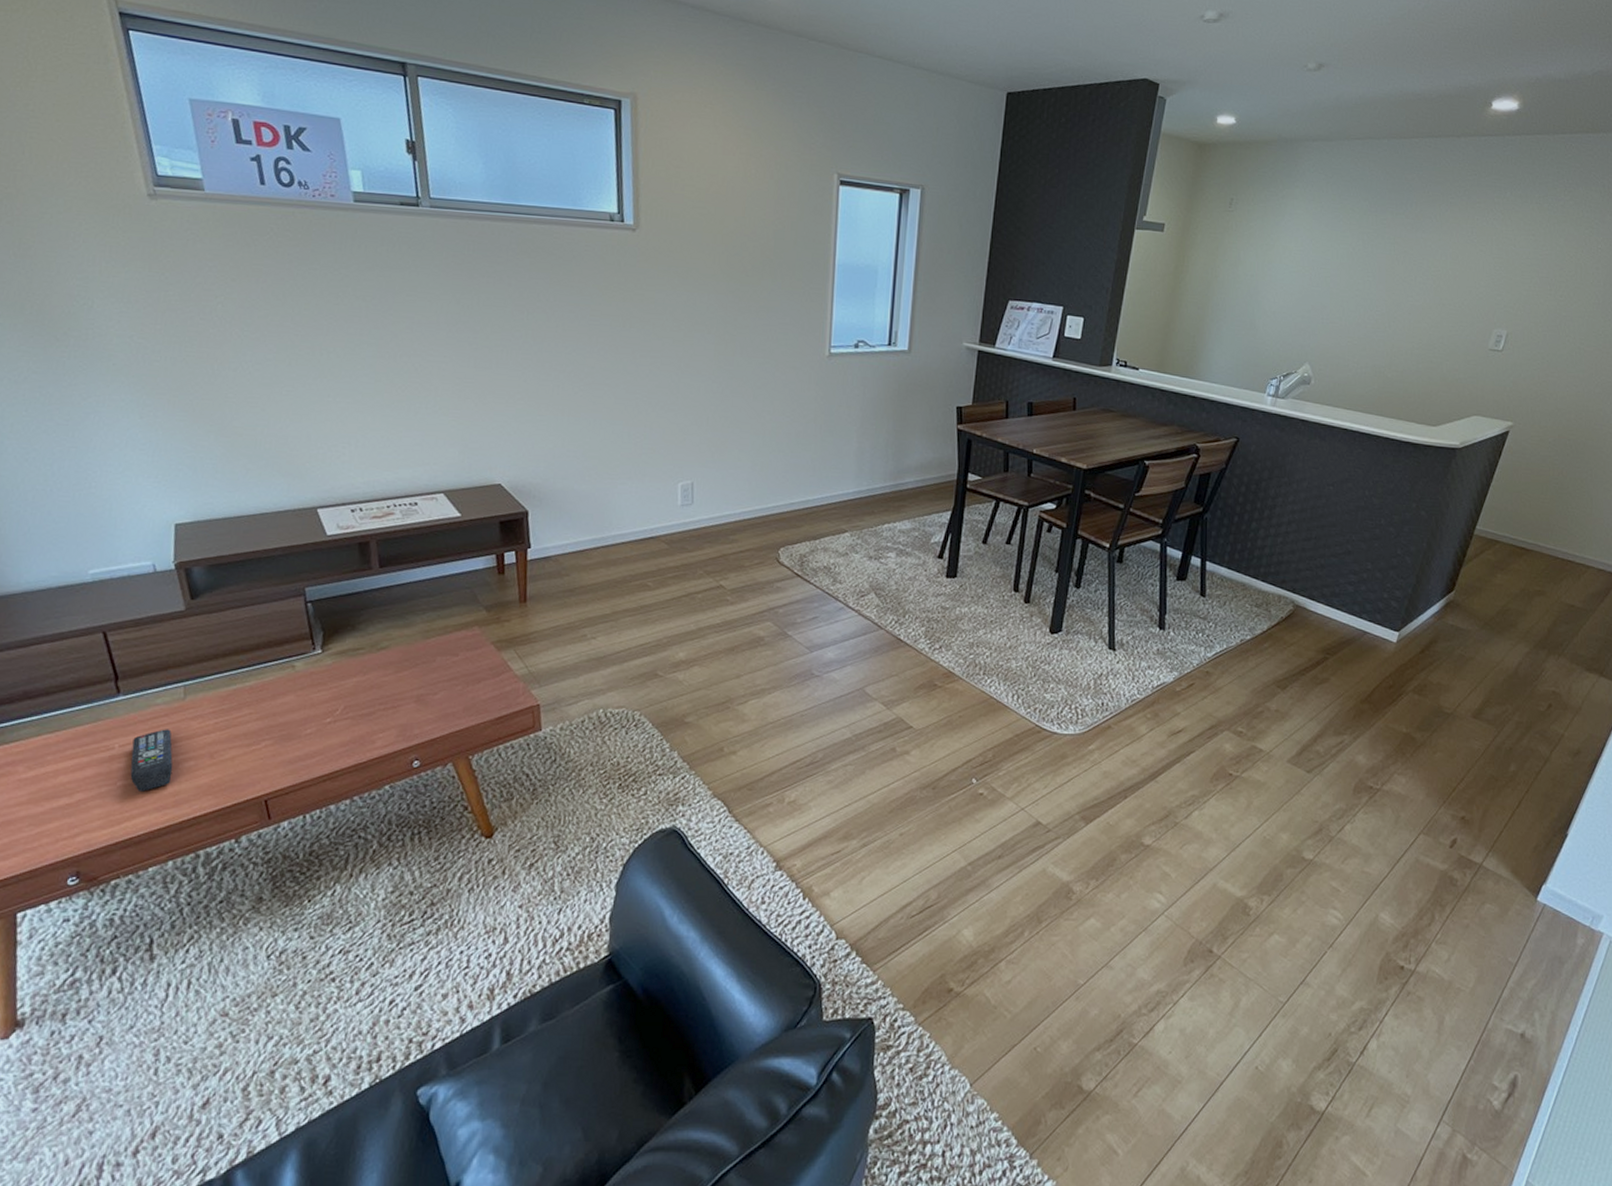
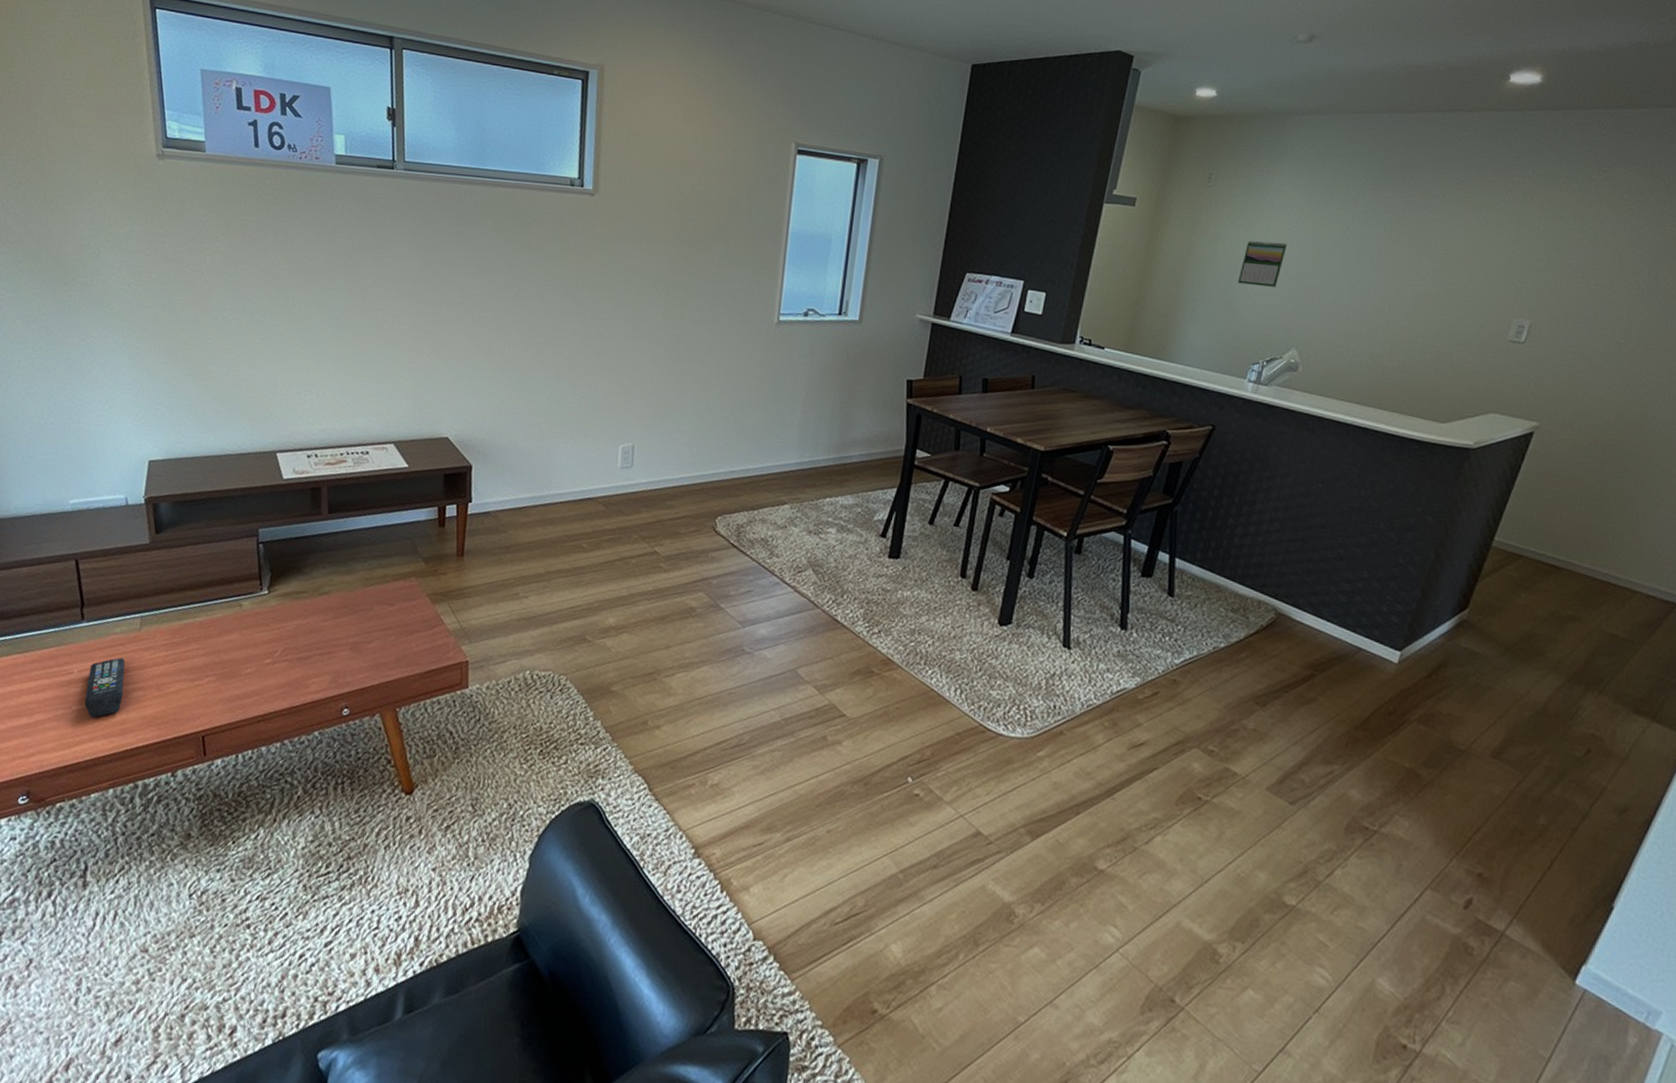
calendar: none [1257,262,1300,306] -> present [1238,240,1287,287]

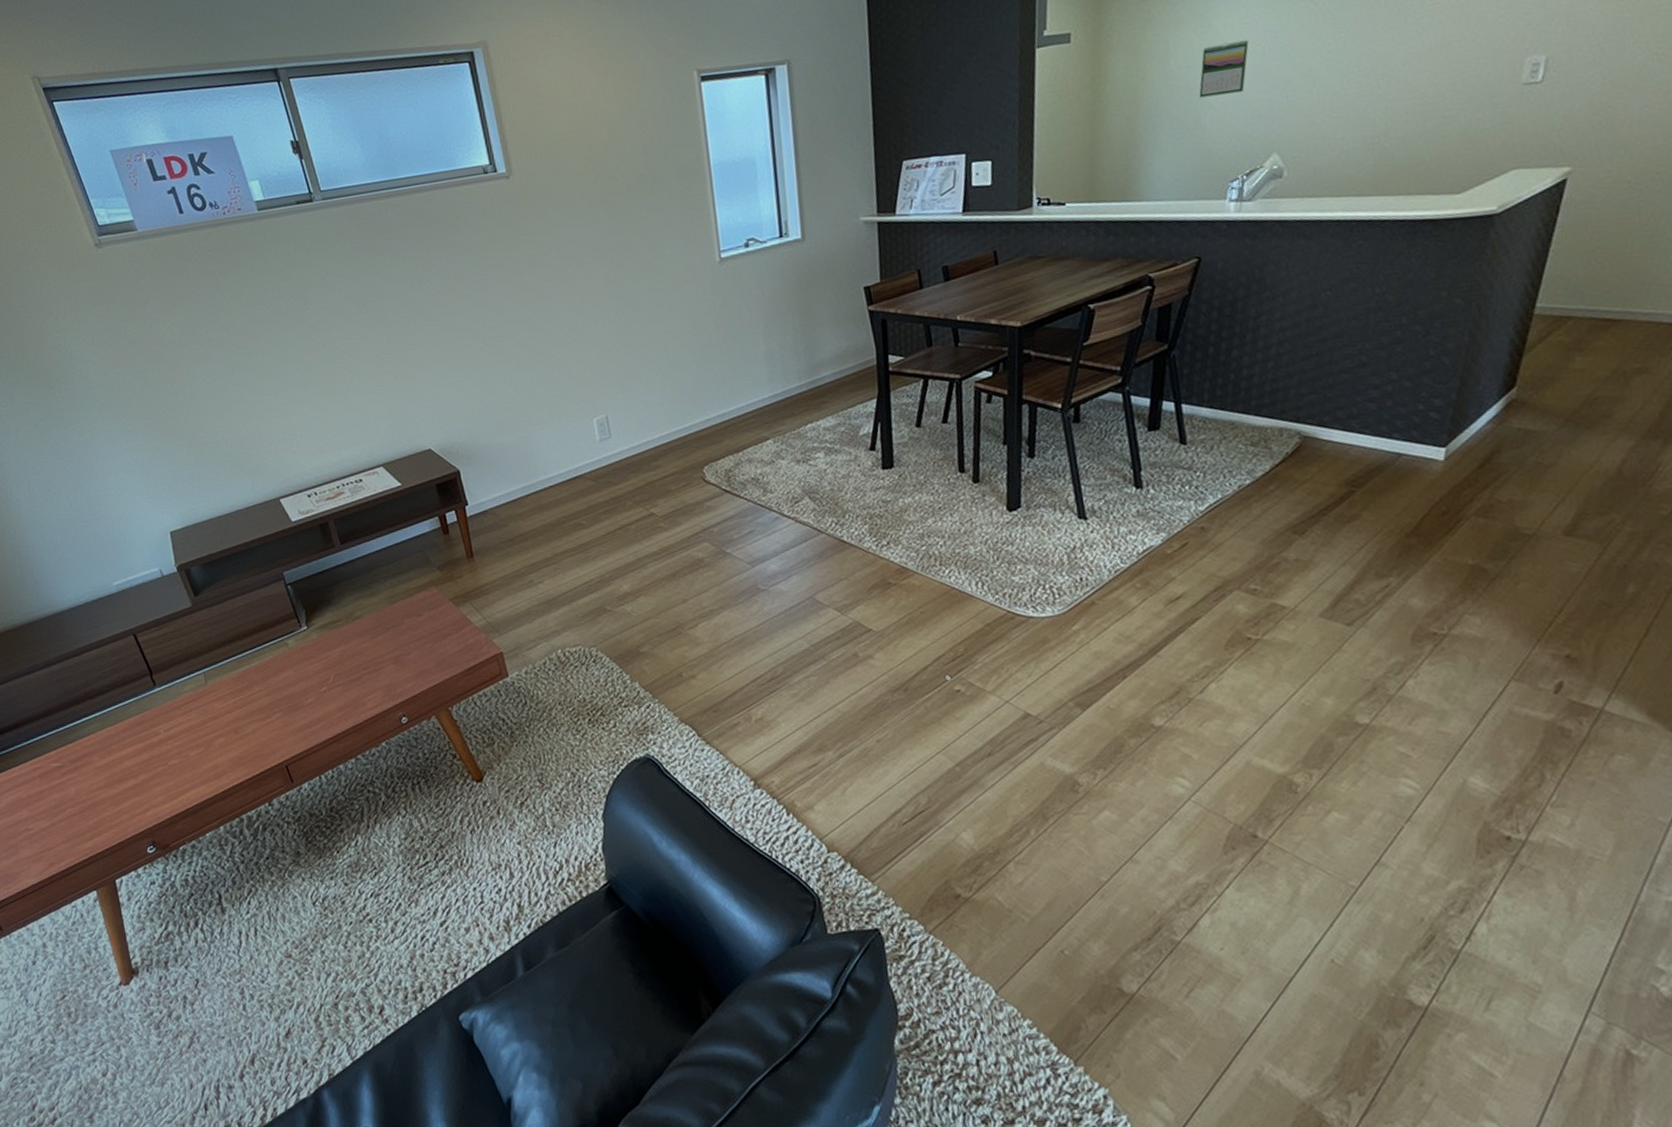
remote control: present [84,657,126,718] -> none [173,712,209,768]

